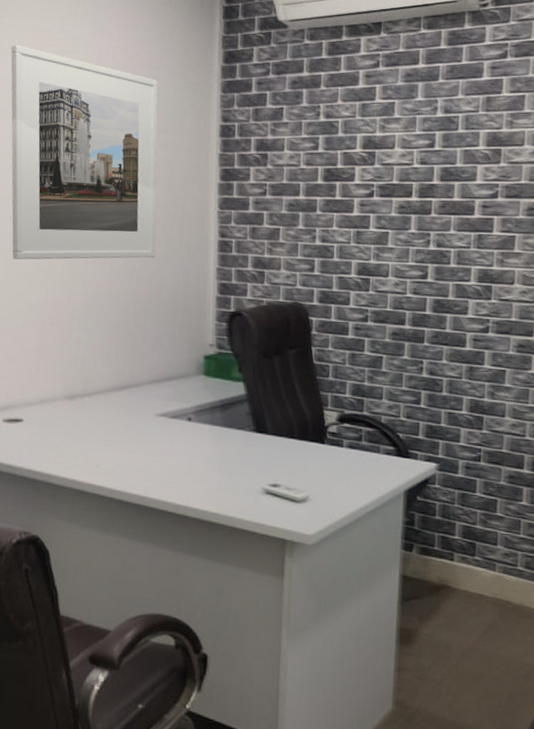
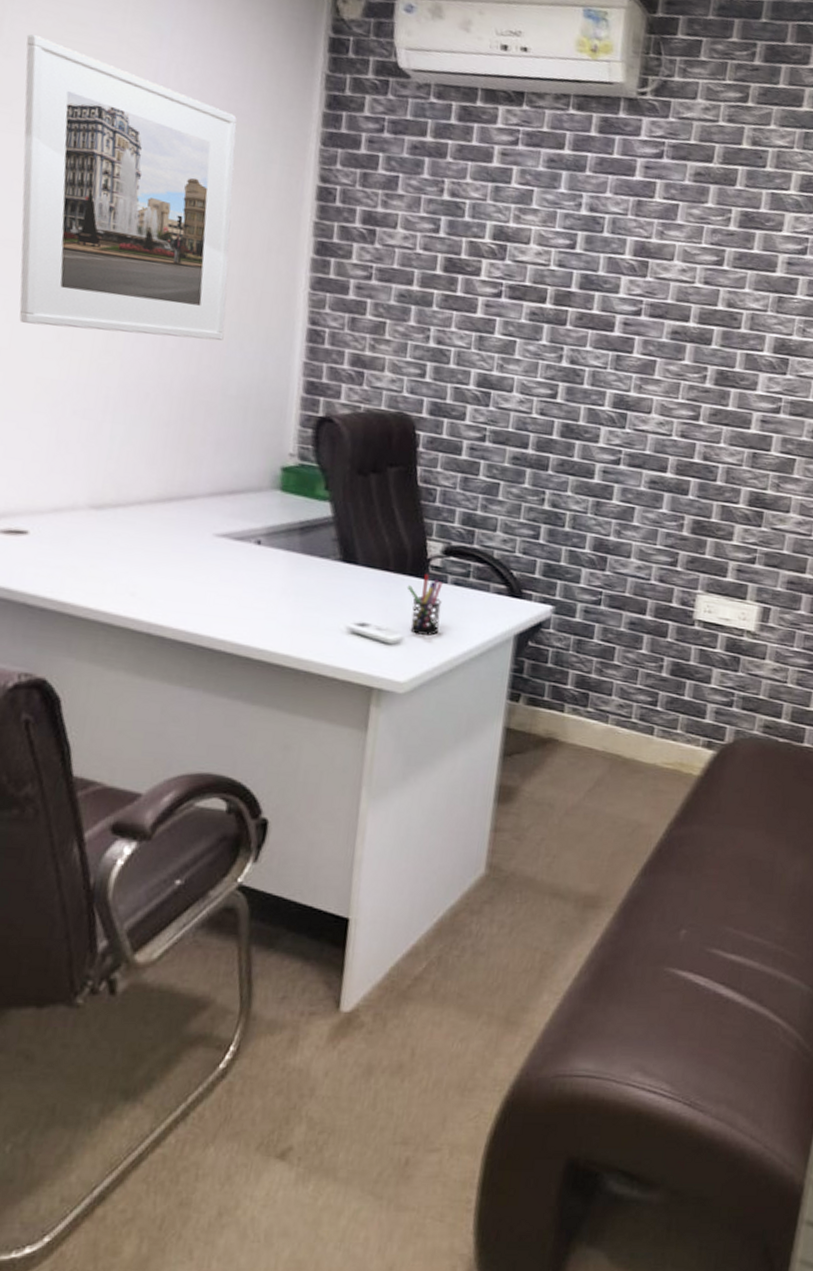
pen holder: none [309,440,340,493] -> present [407,574,443,636]

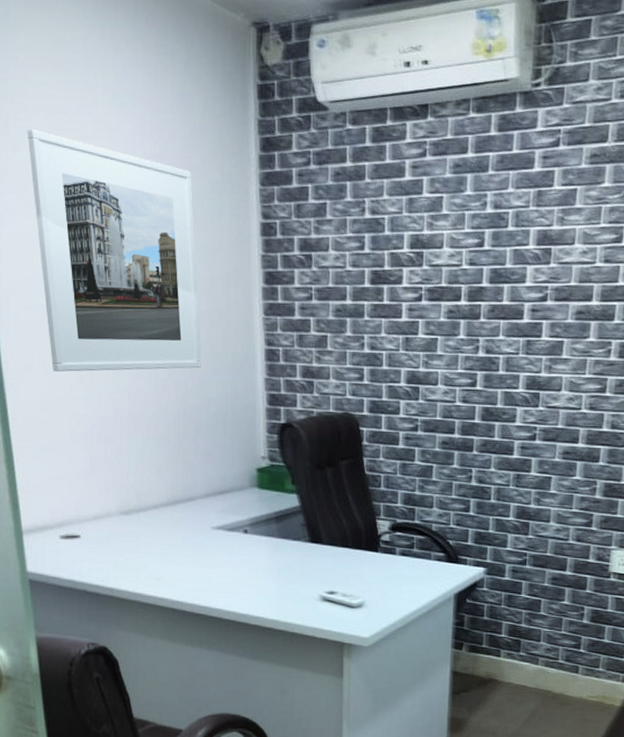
pen holder: present [407,574,443,636] -> none [363,548,393,599]

